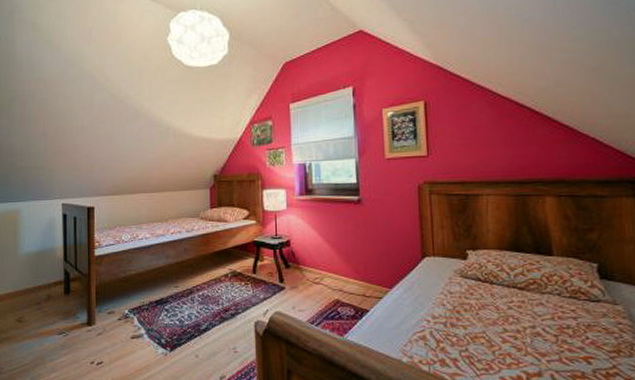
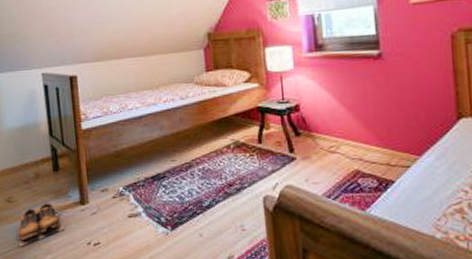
shoes: none [23,323,71,365] -> present [16,203,66,247]

